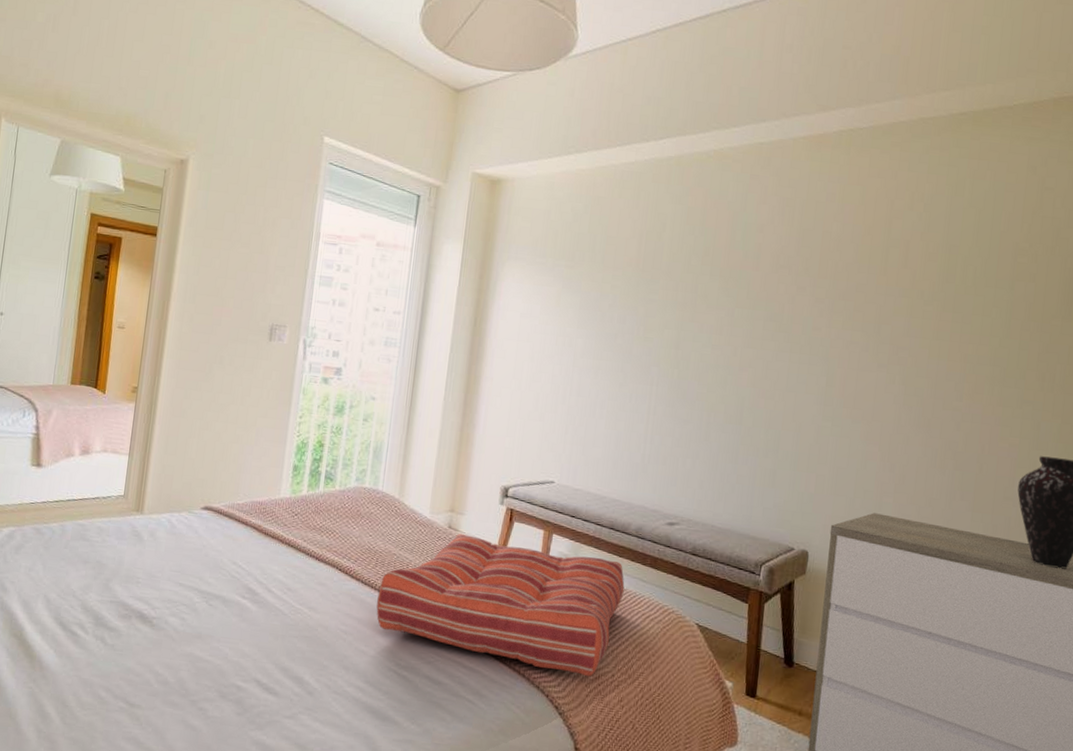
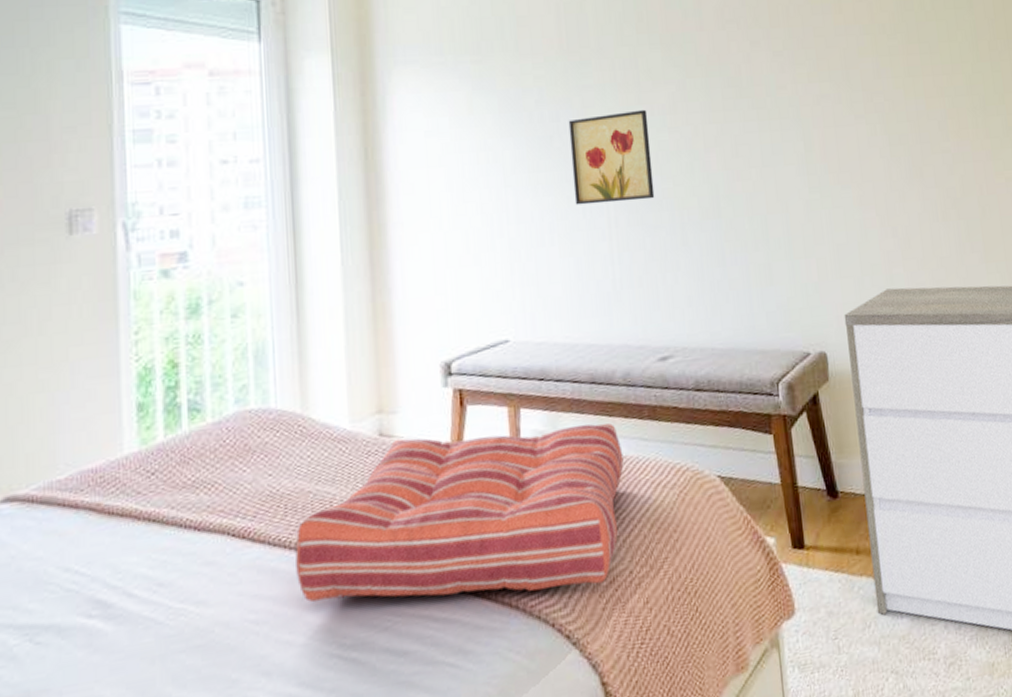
wall art: none [625,324,698,399] -> present [568,109,655,205]

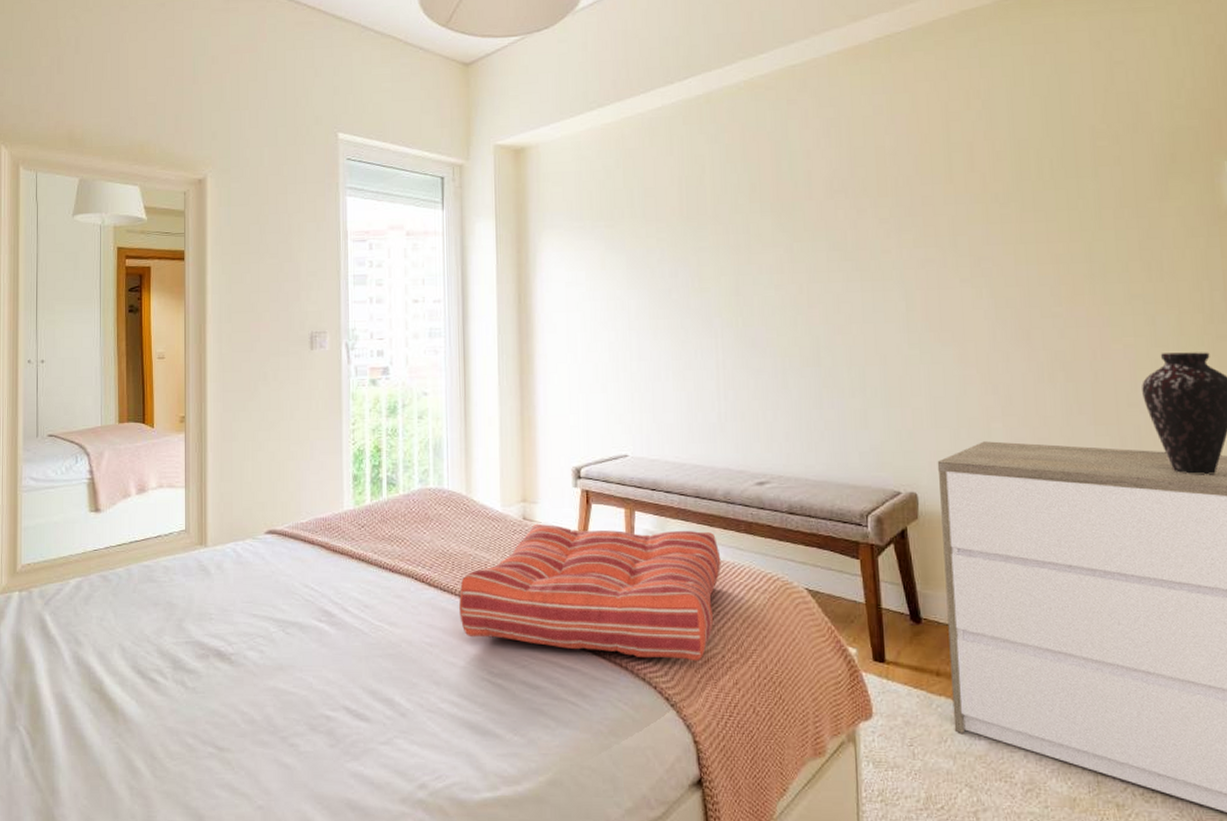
wall art: present [568,109,655,205] -> none [685,269,760,348]

